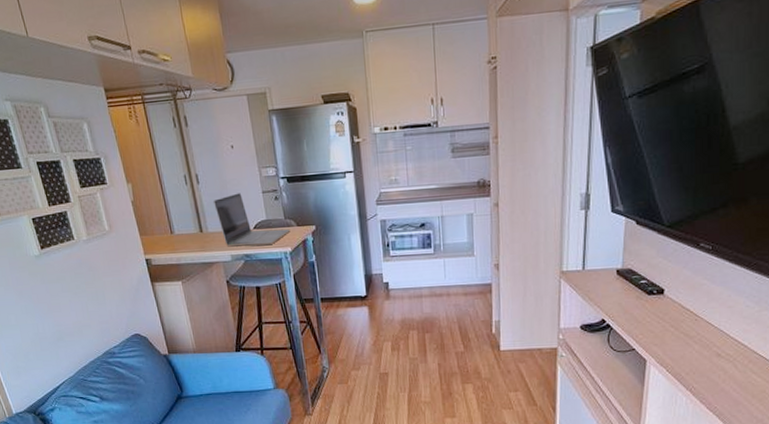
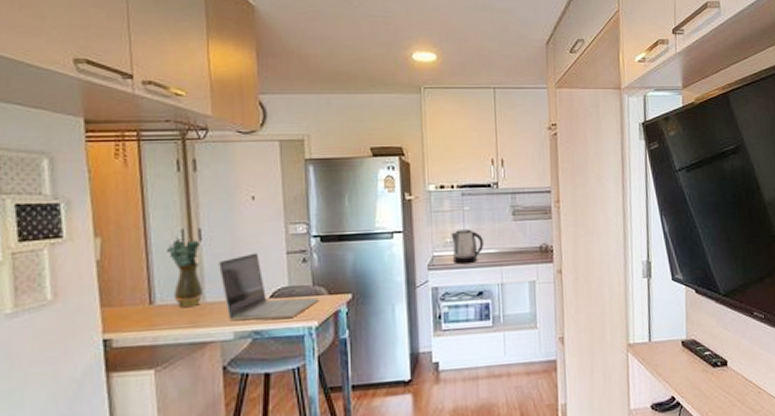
vase: none [176,182,207,237] -> present [167,237,204,308]
kettle: none [395,166,425,200] -> present [451,228,484,265]

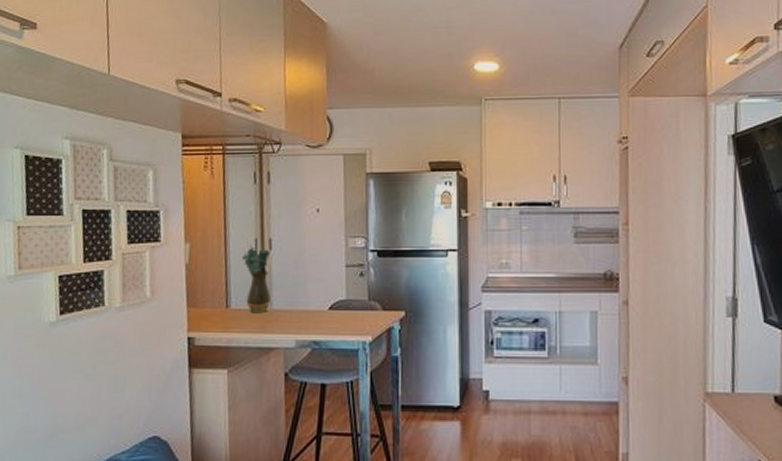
laptop: present [217,253,319,322] -> none [284,264,374,332]
kettle: present [451,228,484,265] -> none [507,249,541,288]

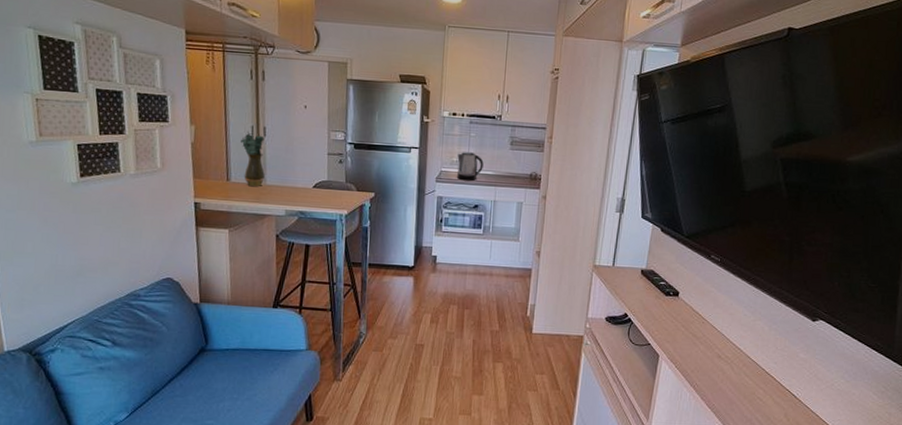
kettle: none [507,249,541,288] -> present [457,151,484,182]

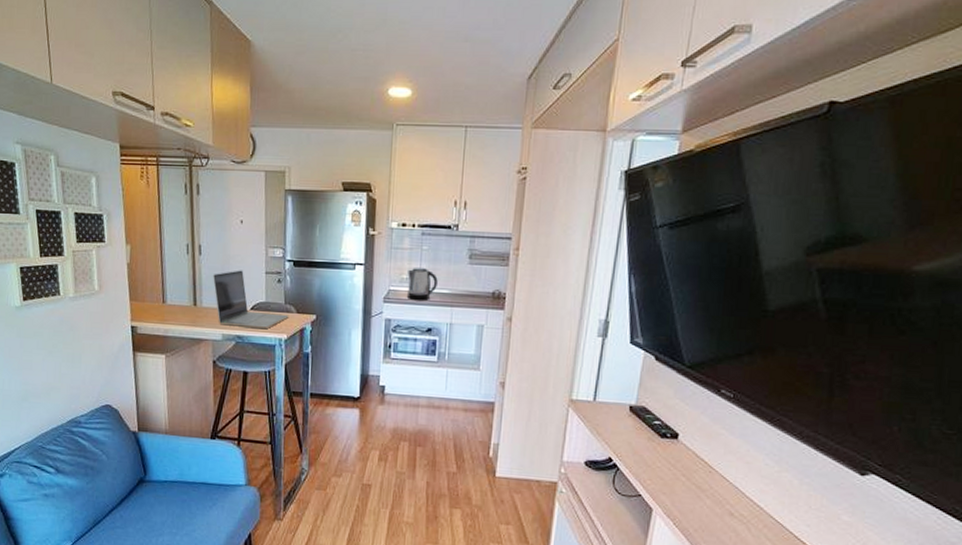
vase: present [241,132,266,187] -> none [176,250,202,310]
laptop: none [276,151,350,206] -> present [212,270,289,330]

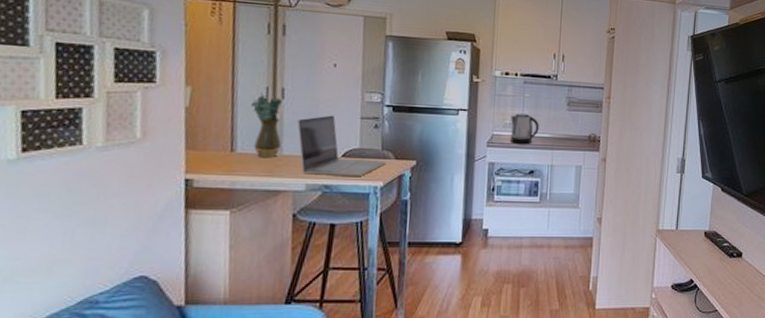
vase: none [176,250,202,310] -> present [251,93,282,158]

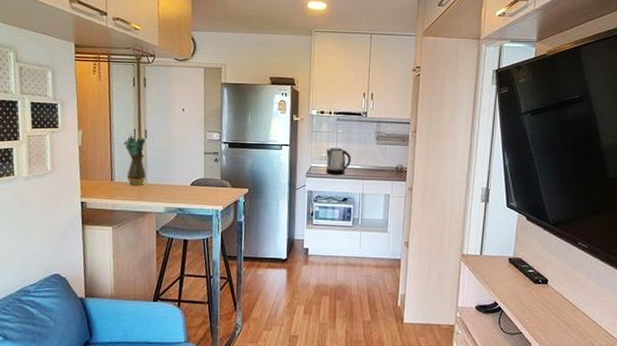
laptop: present [296,115,386,178] -> none [156,151,225,202]

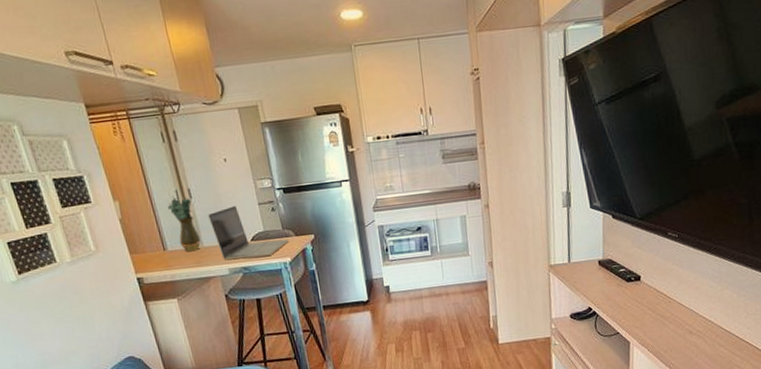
laptop: none [156,151,225,202] -> present [207,205,289,261]
kettle: present [326,147,351,176] -> none [390,173,419,206]

